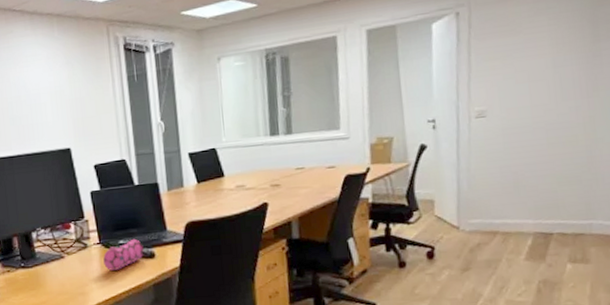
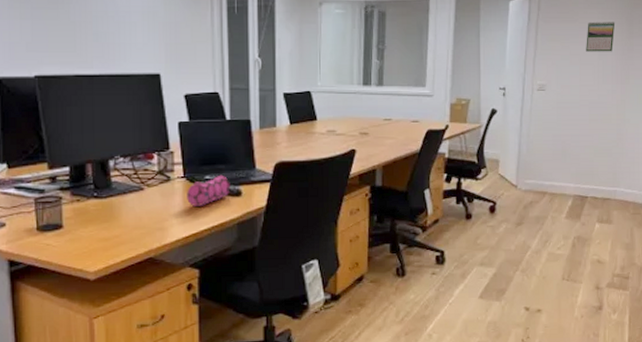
calendar: none [535,26,573,66] -> present [586,21,615,52]

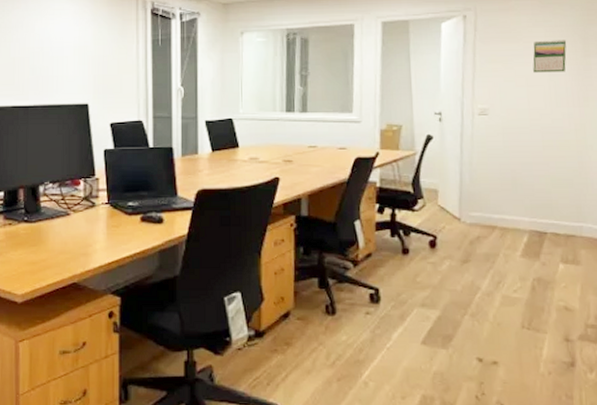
pencil case: present [187,175,231,206] -> none [110,201,153,233]

